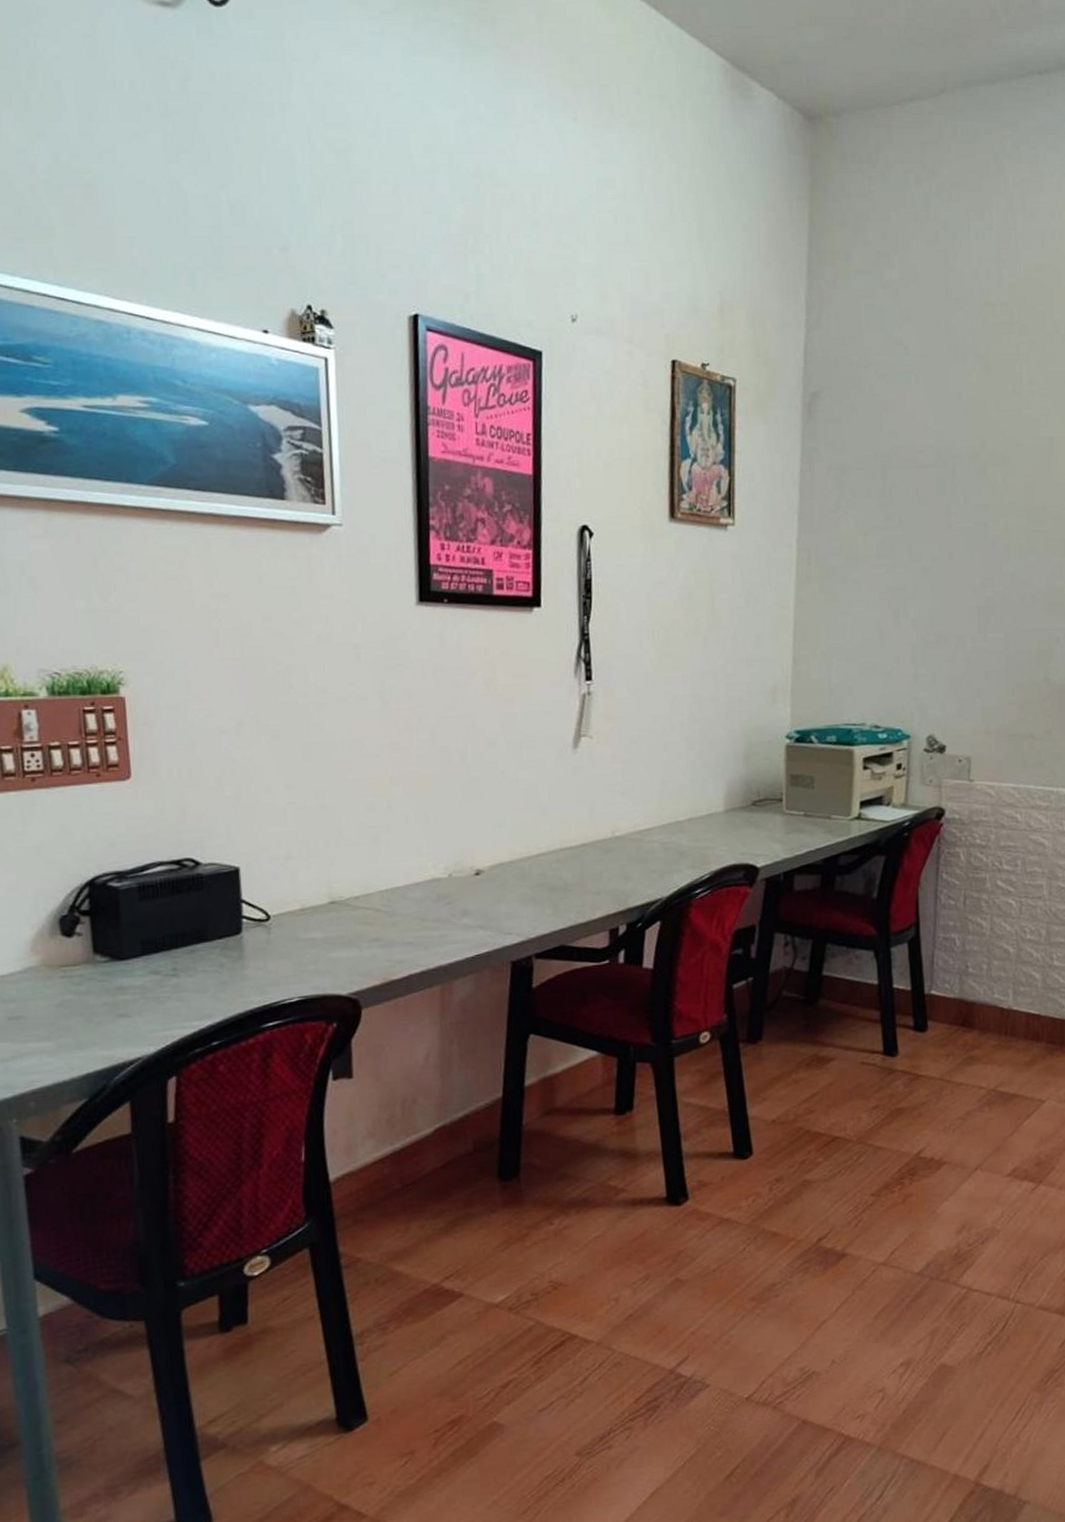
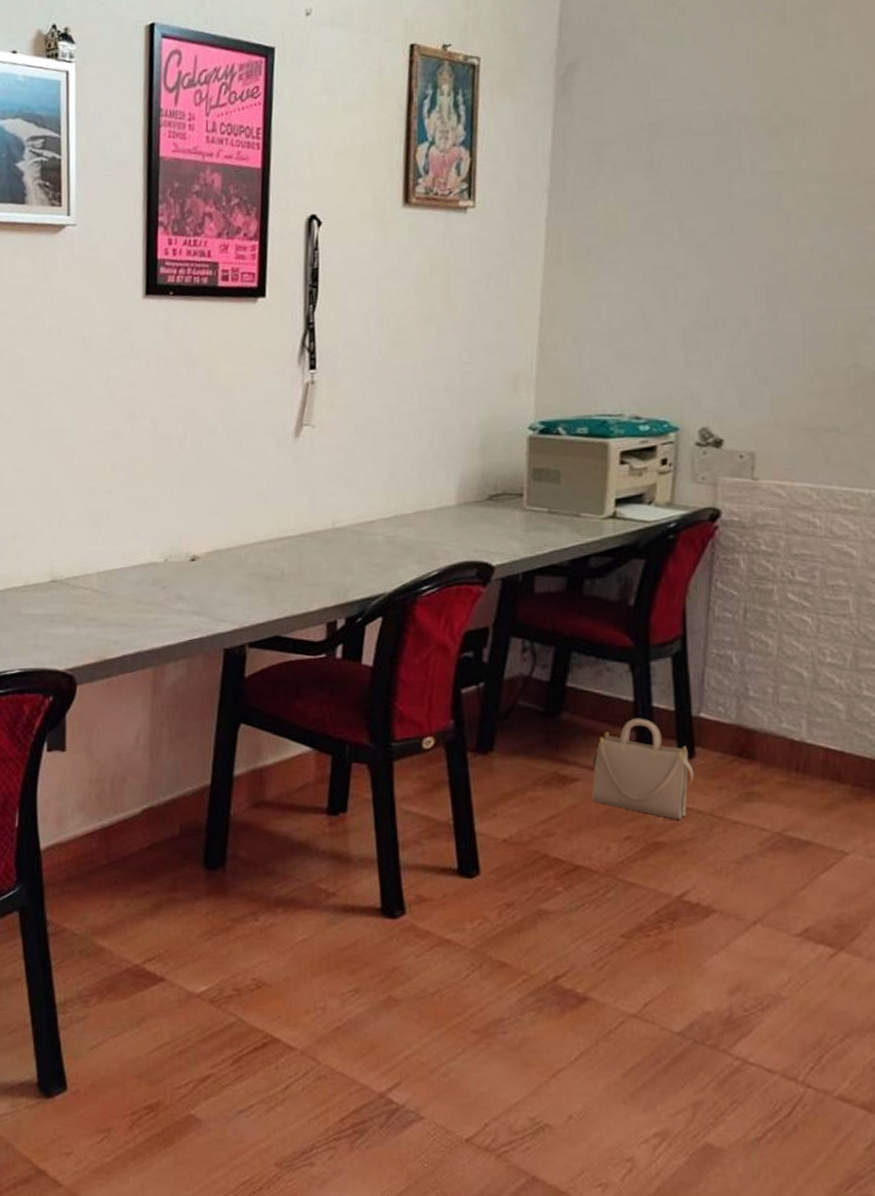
handbag: none [845,999,927,1087] -> present [592,718,694,820]

